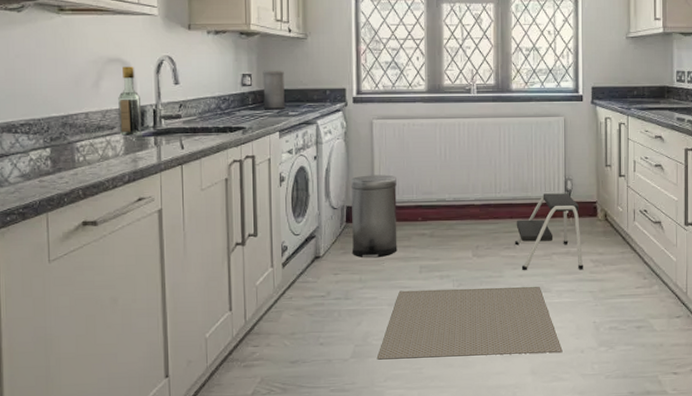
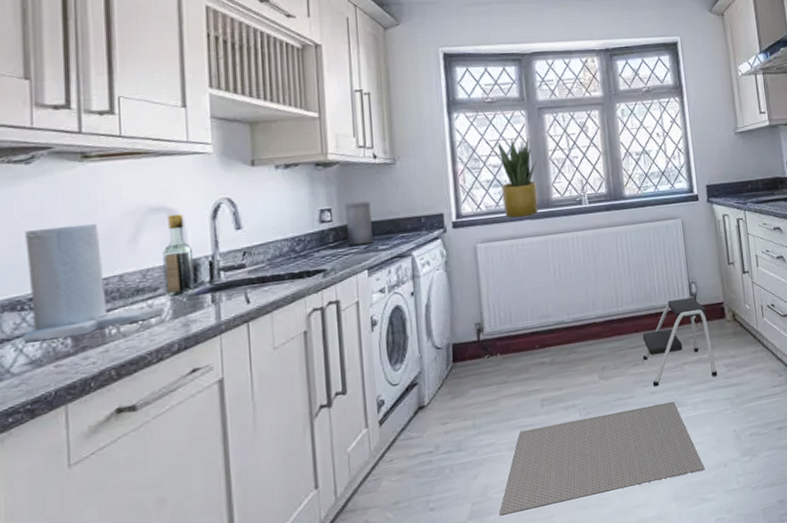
paper towel: none [16,67,120,160] -> present [23,223,166,343]
pedal bin: present [350,174,397,258] -> none [455,302,515,400]
planter: none [396,24,433,100] -> present [496,138,539,219]

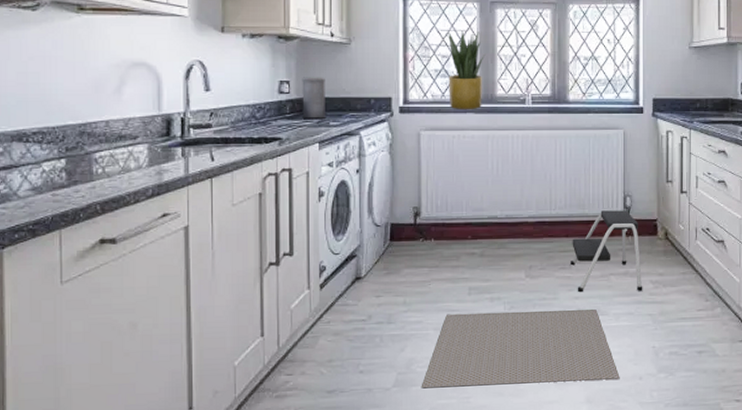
paper towel: present [23,223,166,343] -> none [27,70,143,171]
bottle: present [163,214,196,296] -> none [142,71,168,145]

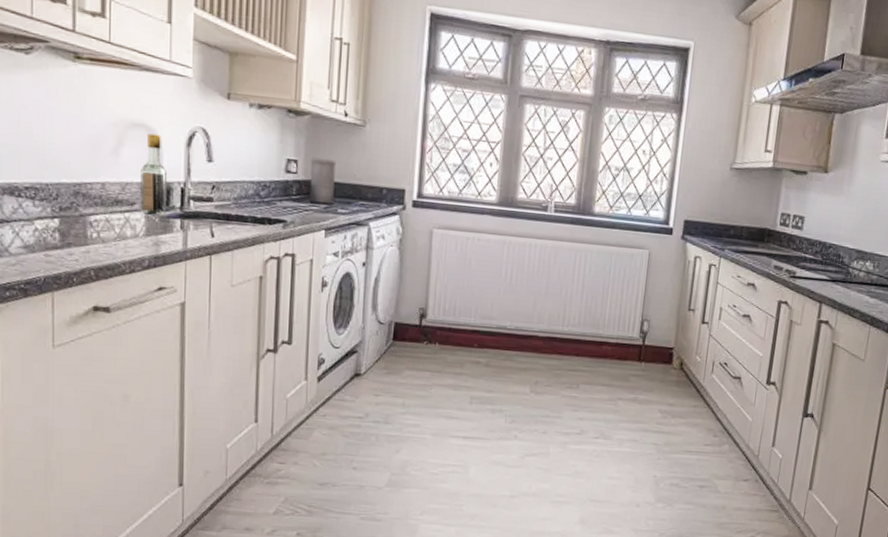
bottle: none [142,71,168,145] -> present [140,133,168,215]
floor mat: present [421,310,620,389] -> none [414,420,617,504]
planter: present [447,30,486,110] -> none [466,123,510,212]
step stool: present [571,210,643,293] -> none [578,332,653,419]

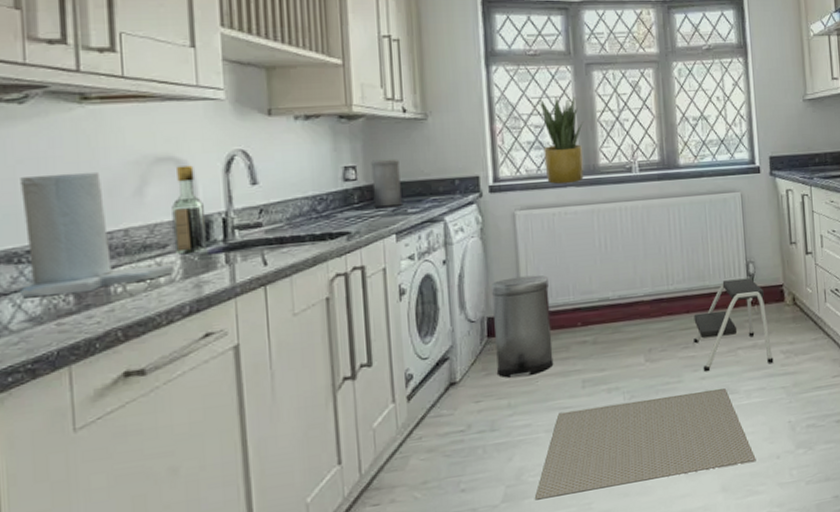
paper towel: none [19,121,140,233] -> present [20,171,176,299]
pedal bin: none [397,290,454,383] -> present [490,275,554,378]
floor mat: none [414,420,617,504] -> present [534,388,756,500]
planter: none [466,123,510,212] -> present [539,96,584,185]
step stool: none [578,332,653,419] -> present [693,277,774,373]

